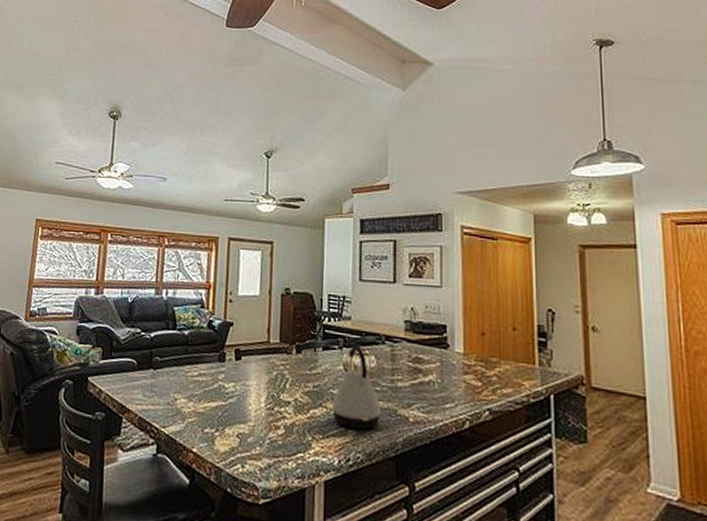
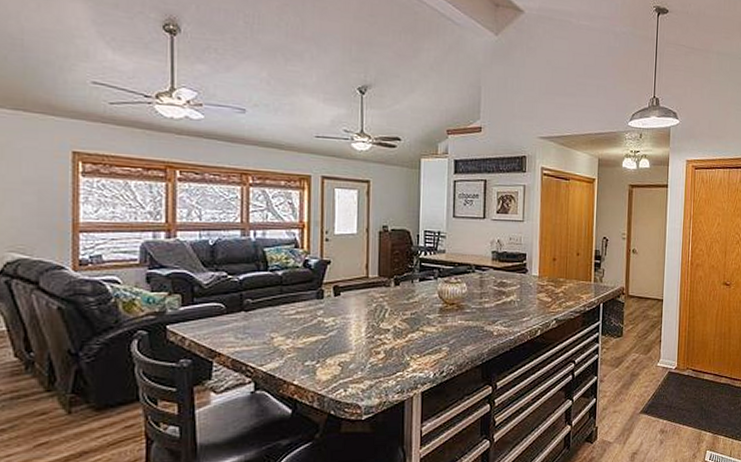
kettle: present [331,345,381,430] -> none [427,275,471,346]

